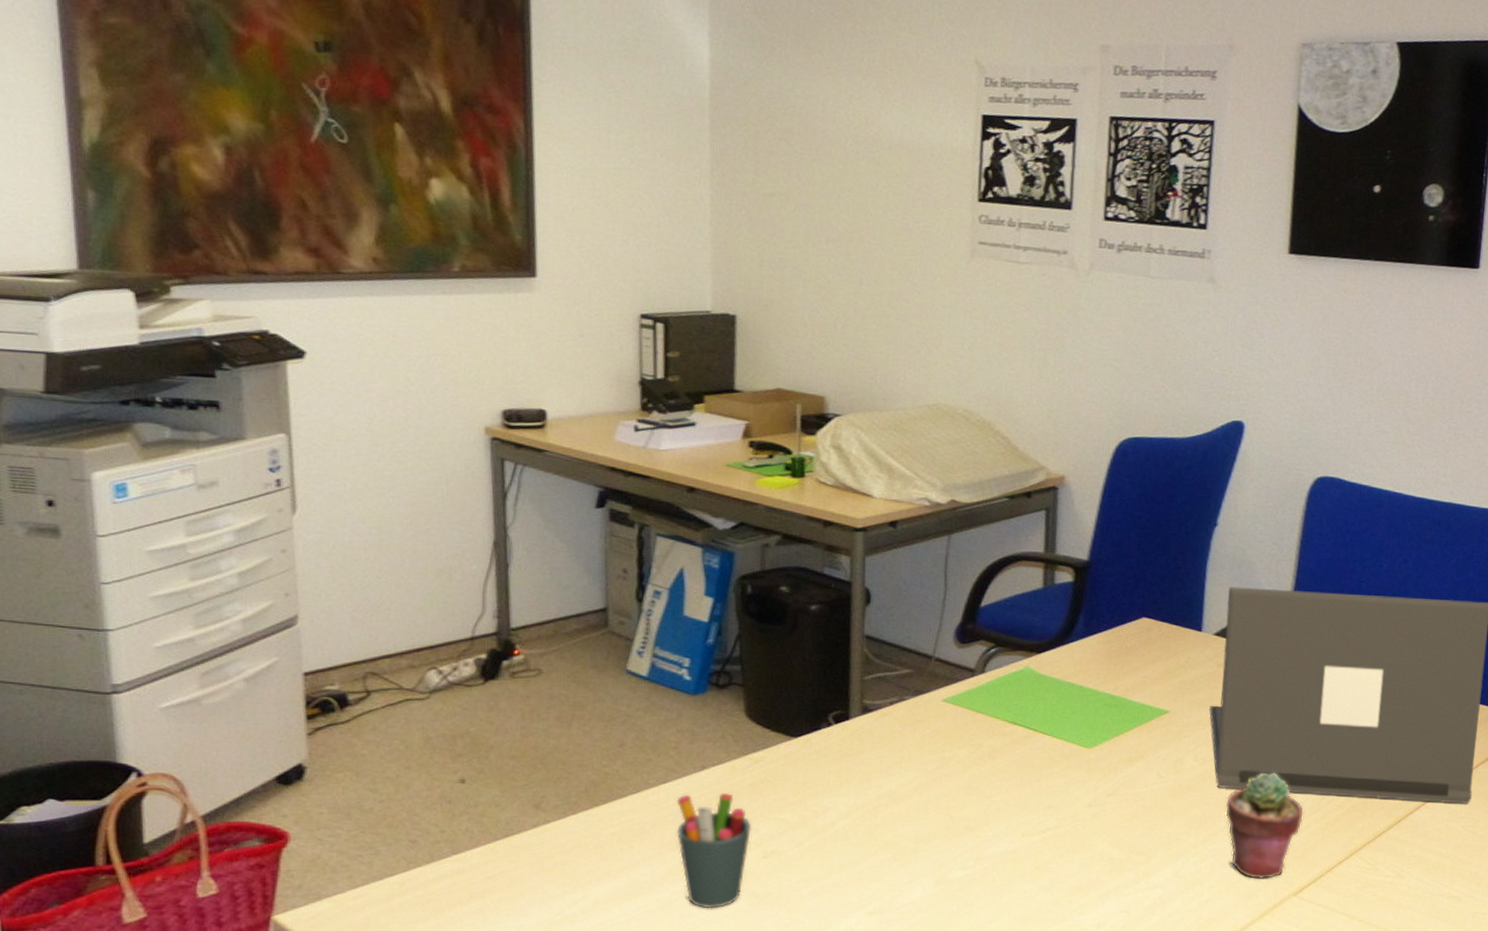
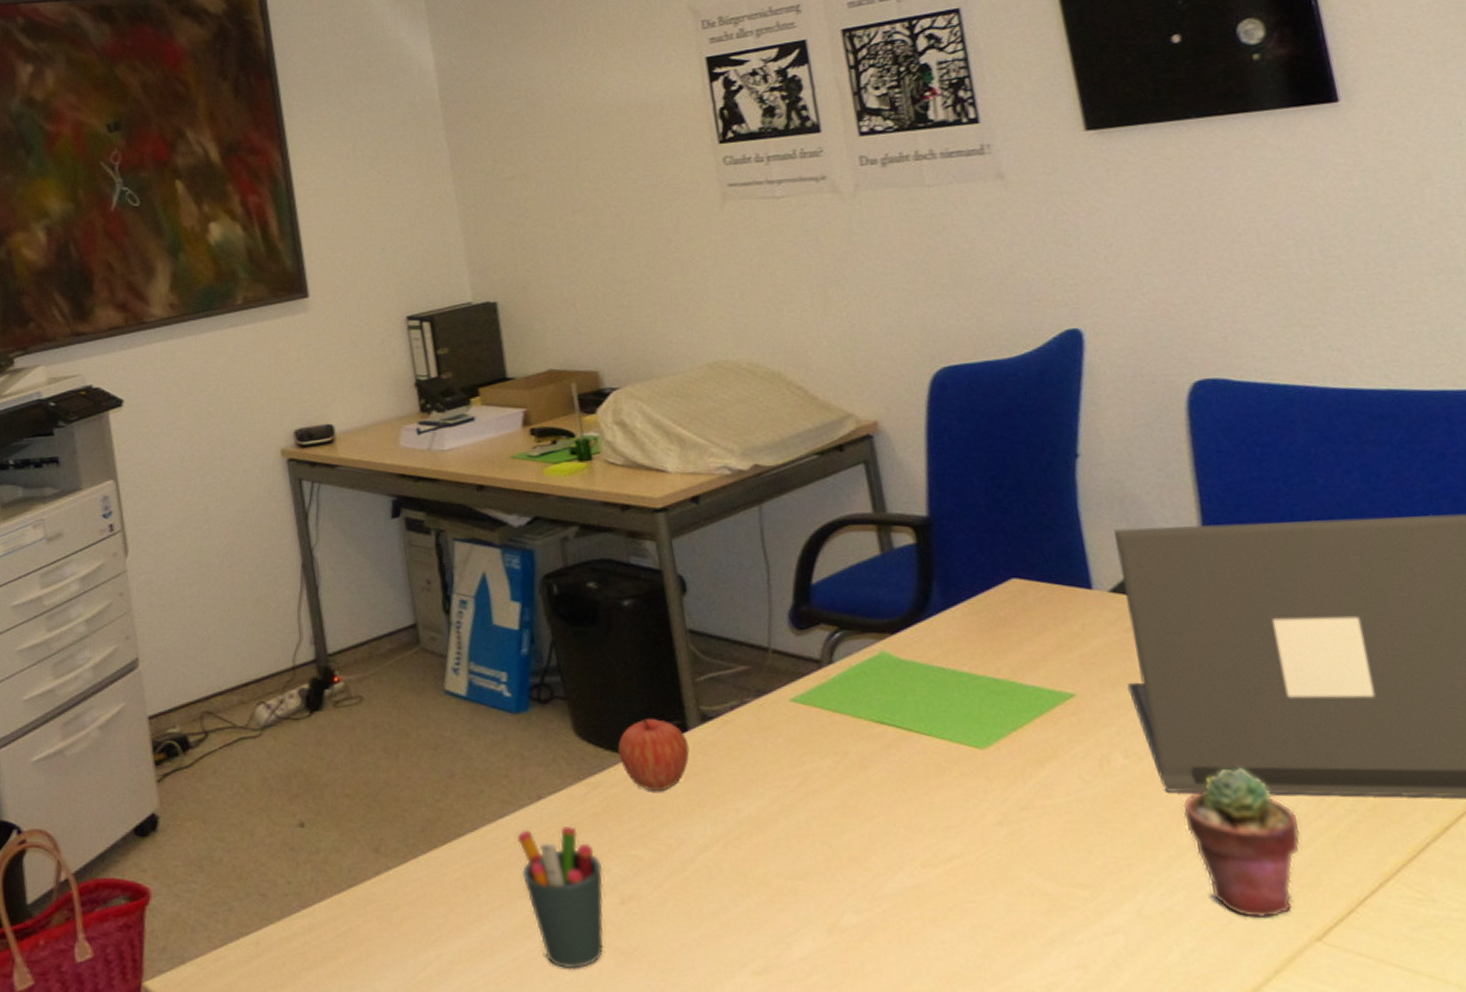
apple: none [783,707,848,768] -> present [617,718,690,792]

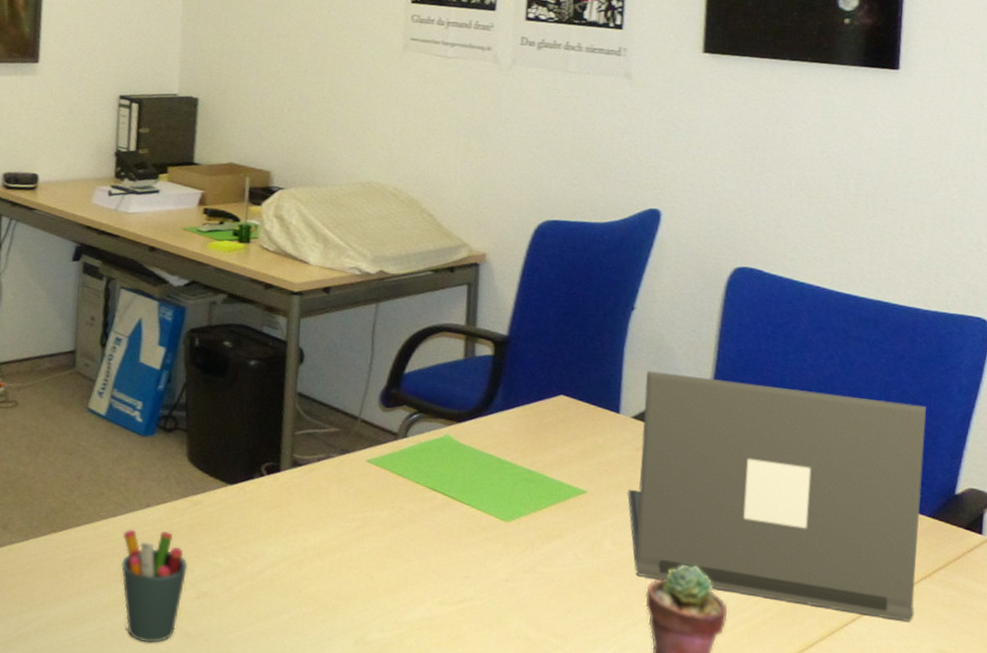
apple: present [617,718,690,792] -> none [219,456,278,515]

